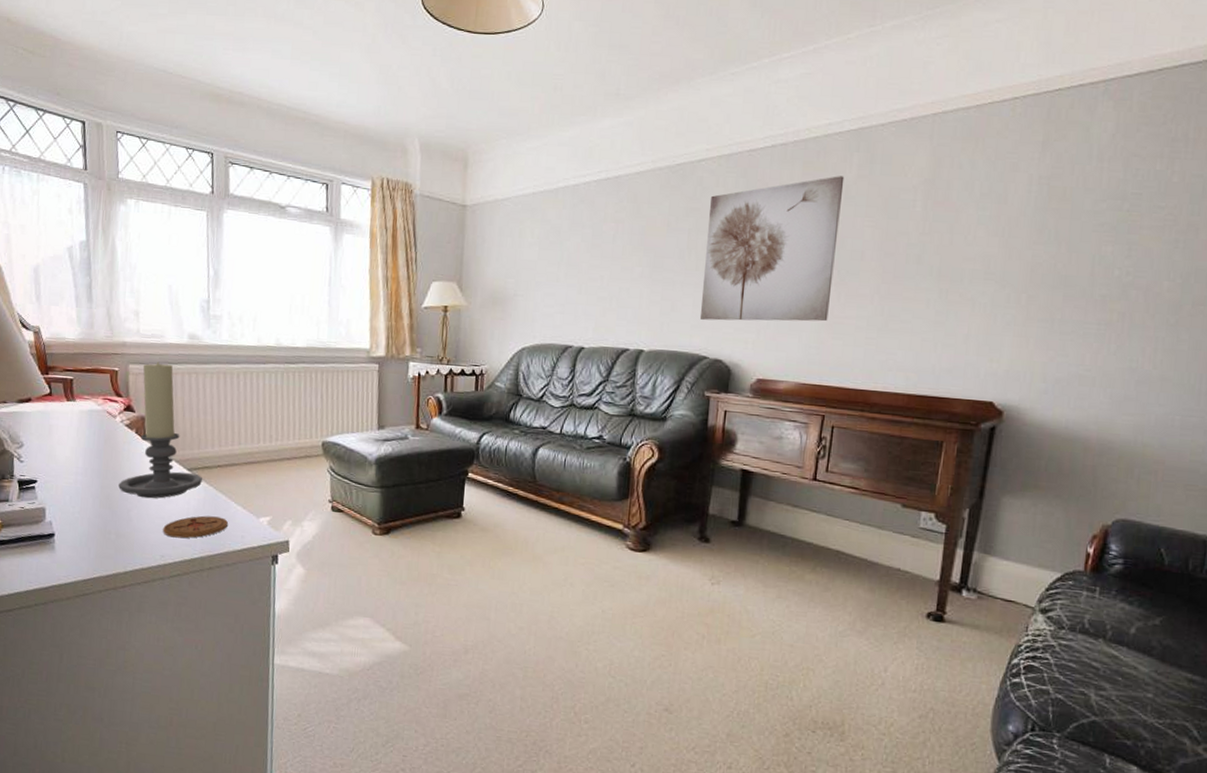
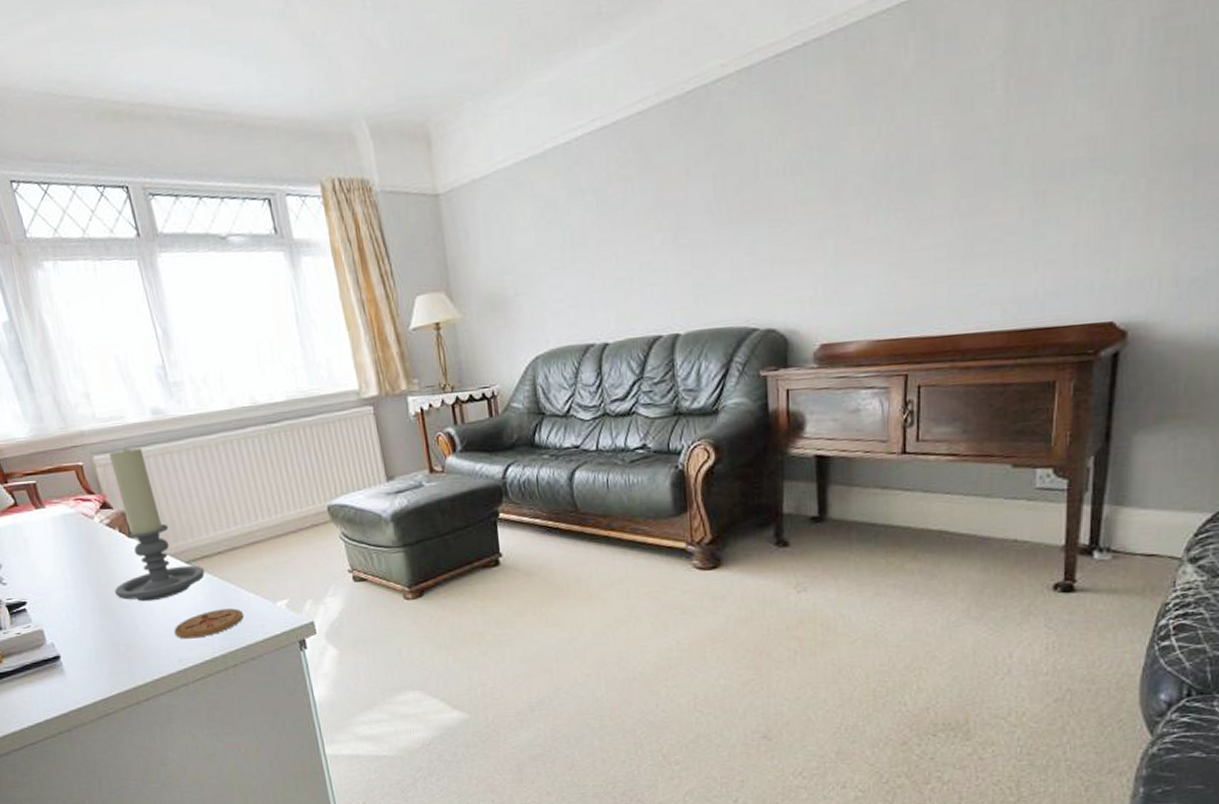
wall art: present [699,176,845,322] -> none [735,67,900,284]

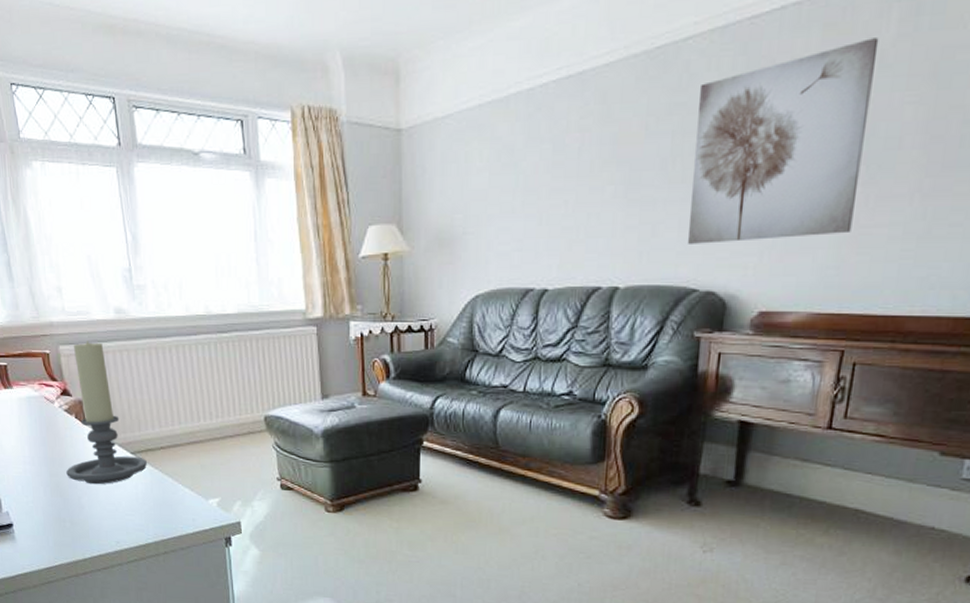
coaster: present [174,608,243,639] -> none [115,499,177,524]
wall art: none [735,67,900,284] -> present [687,38,879,244]

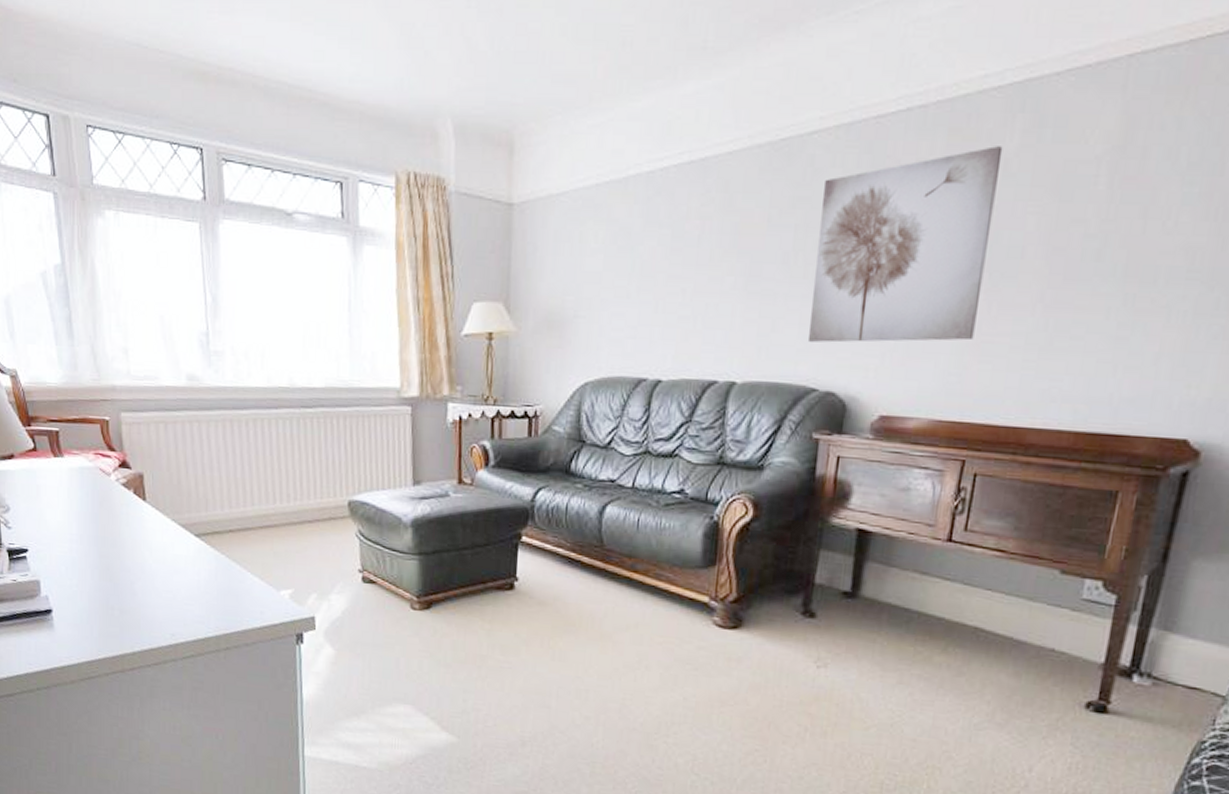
candle holder: present [66,341,147,485] -> none [119,409,212,569]

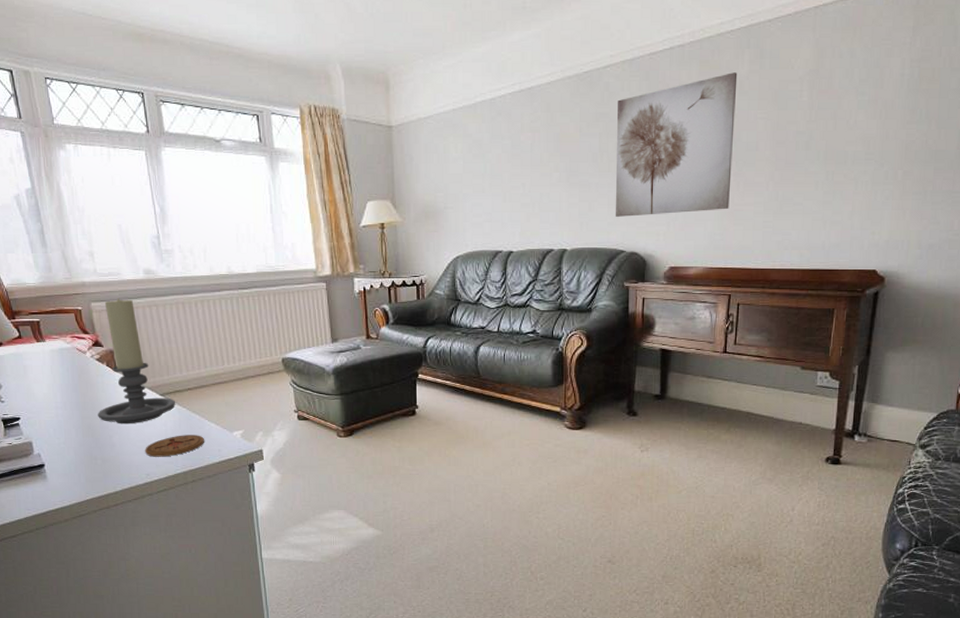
candle holder: none [119,409,212,569] -> present [98,298,175,424]
coaster: none [172,588,244,615] -> present [145,435,204,457]

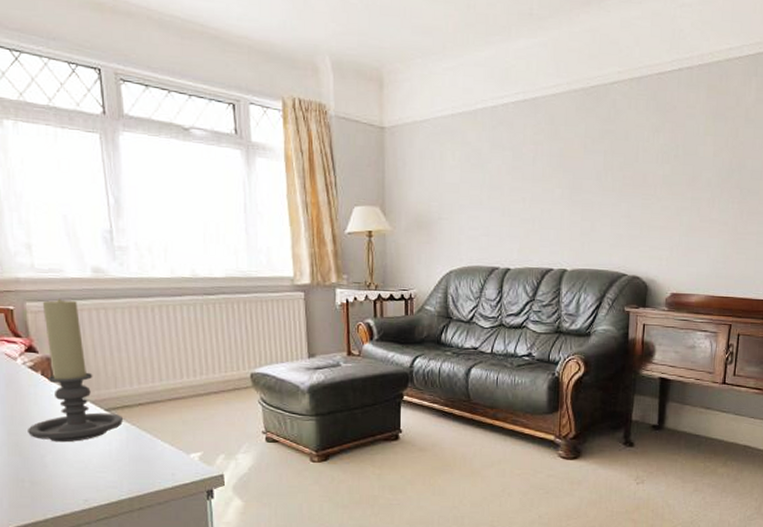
coaster: present [145,435,204,457] -> none [84,456,155,481]
wall art: present [615,72,738,217] -> none [617,99,745,239]

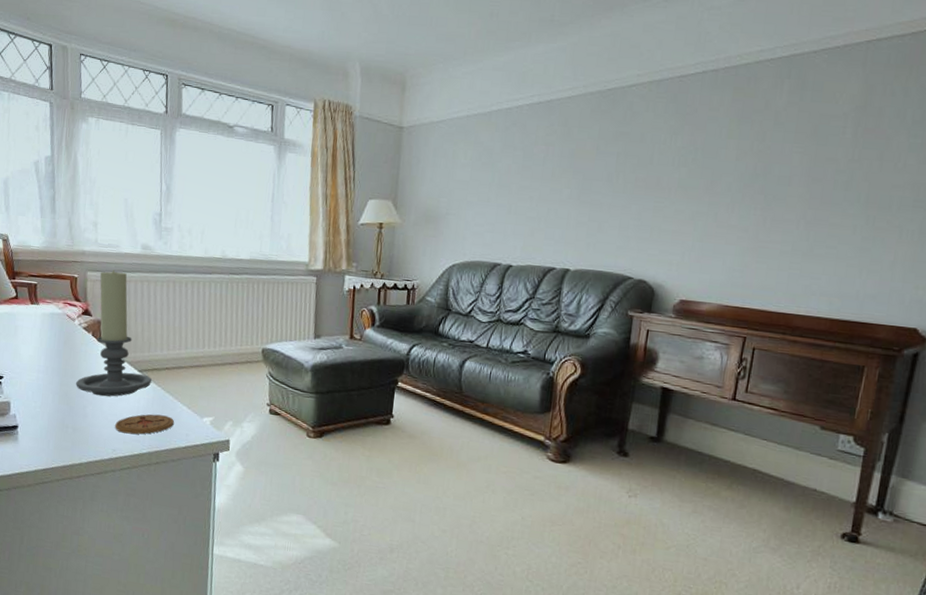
coaster: none [84,456,155,481] -> present [115,414,174,435]

